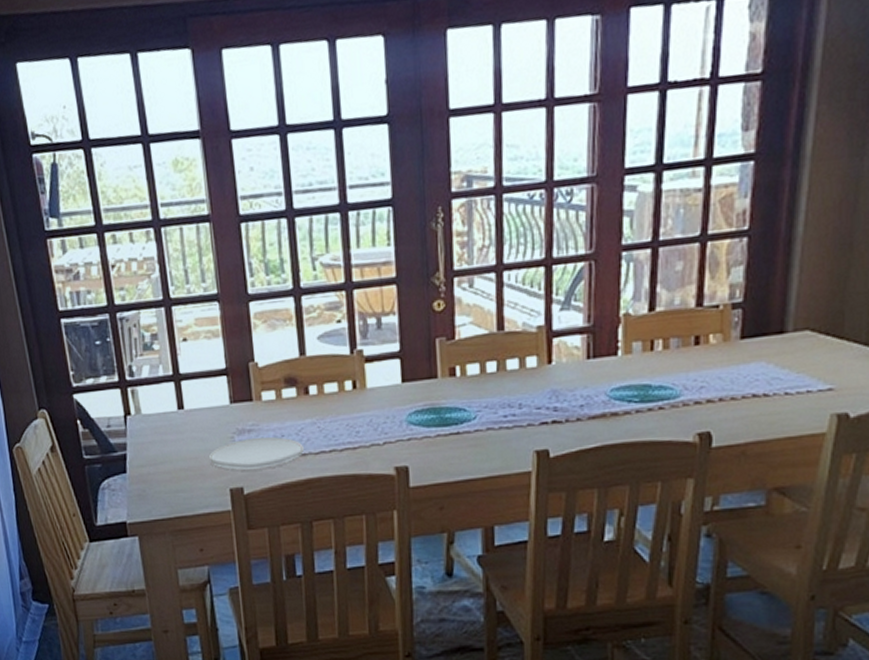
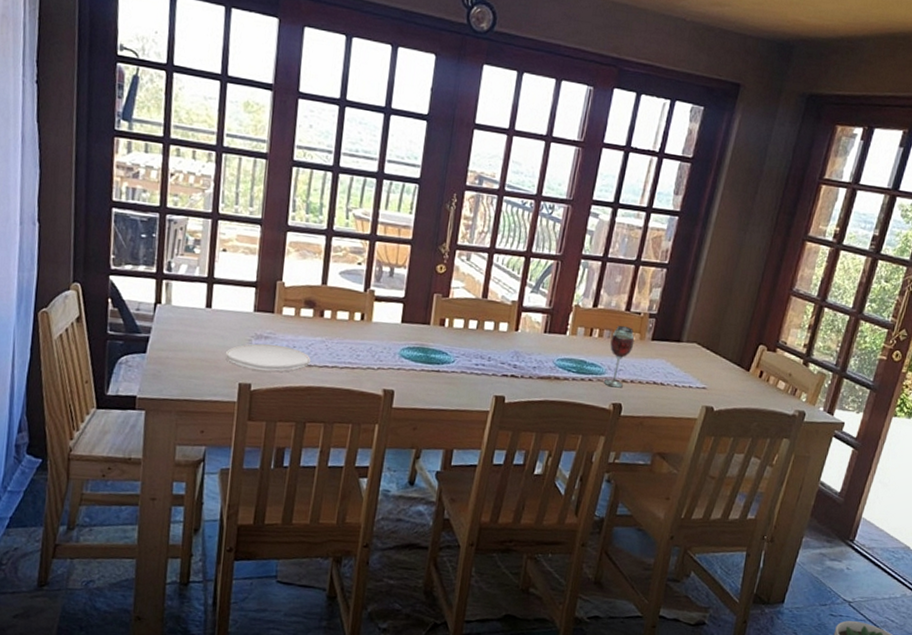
wineglass: none [679,327,716,412] -> present [603,325,635,388]

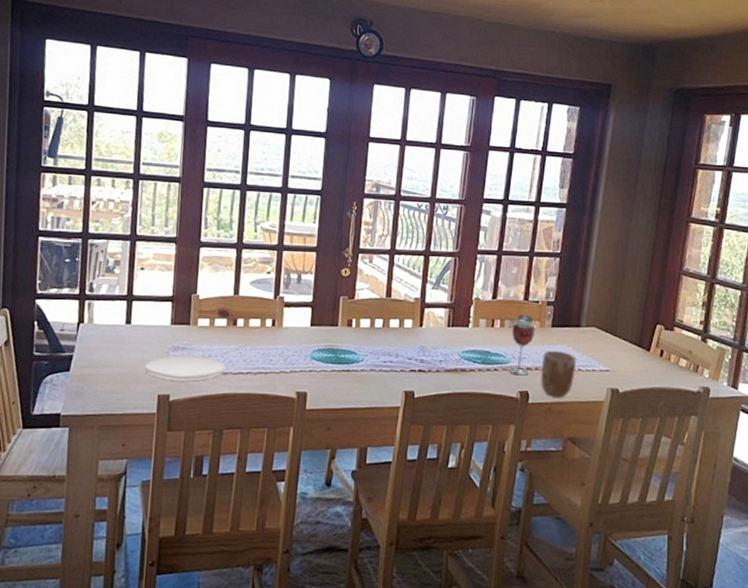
cup: none [635,364,674,412] -> present [541,350,577,398]

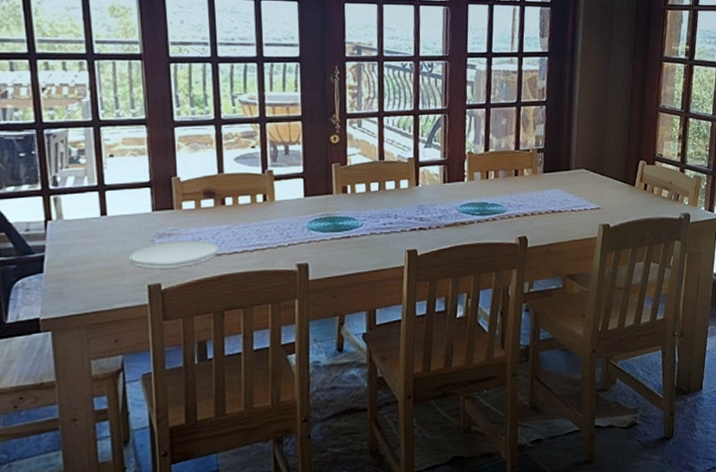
wineglass: present [508,314,535,376] -> none [506,164,529,223]
cup: present [541,350,577,398] -> none [537,194,570,239]

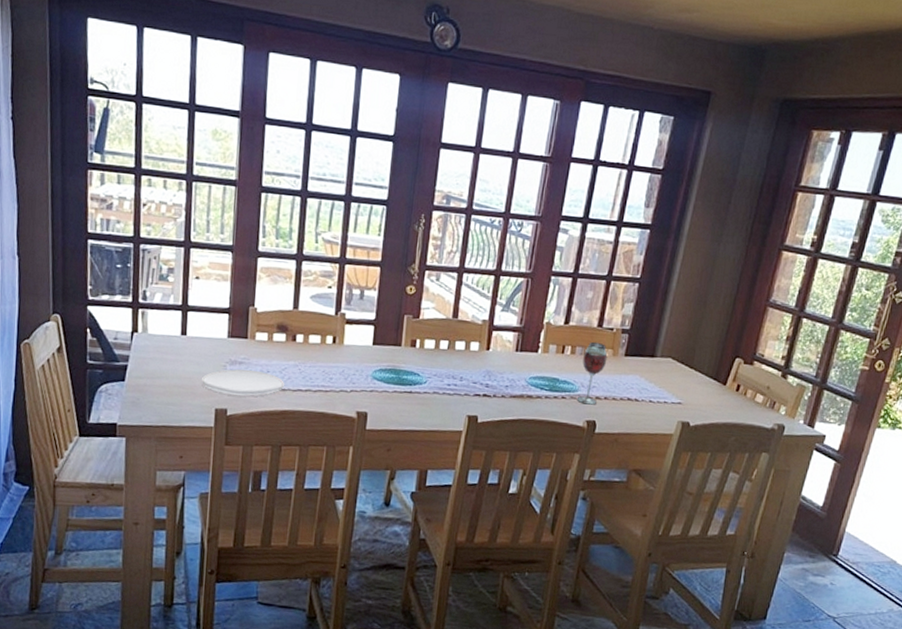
wineglass: none [506,164,529,223] -> present [576,341,608,405]

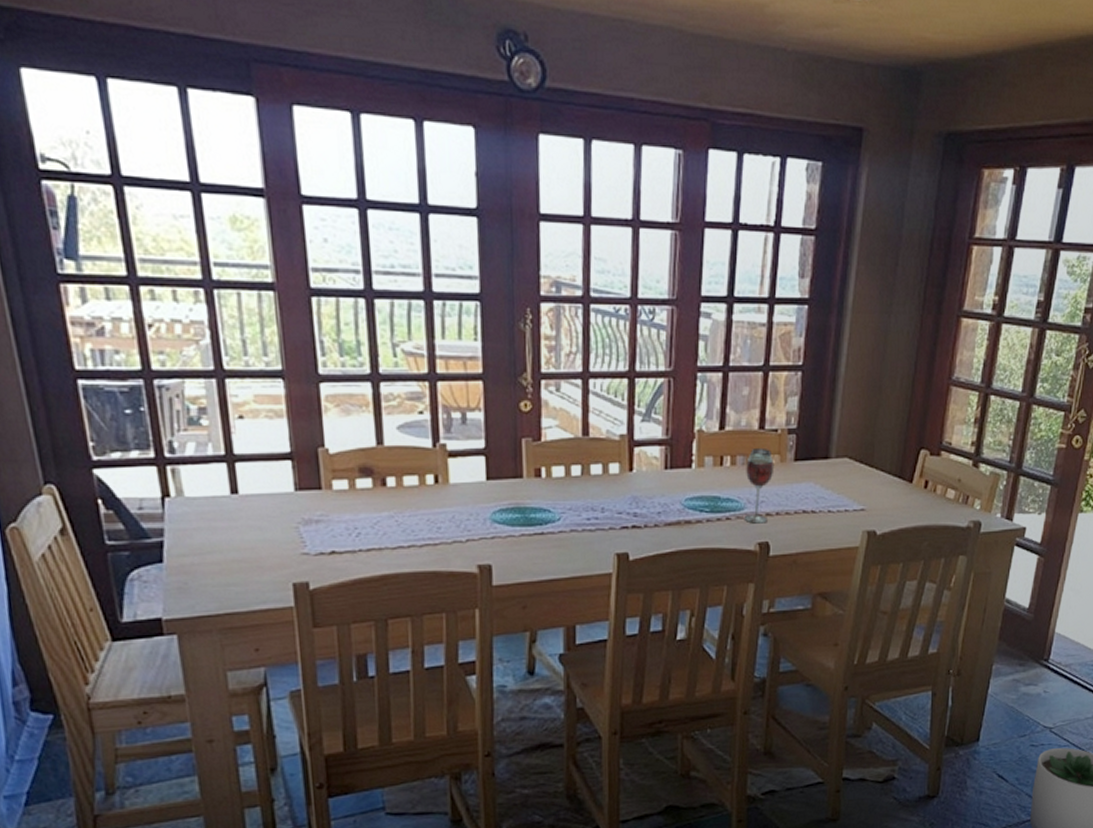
plate: present [201,369,284,397] -> none [267,528,380,565]

